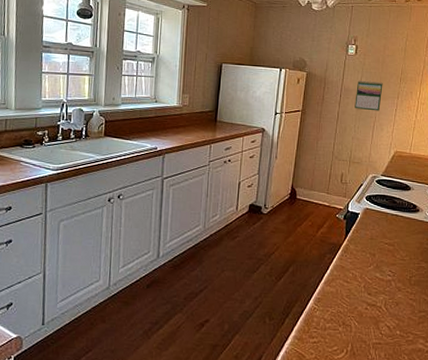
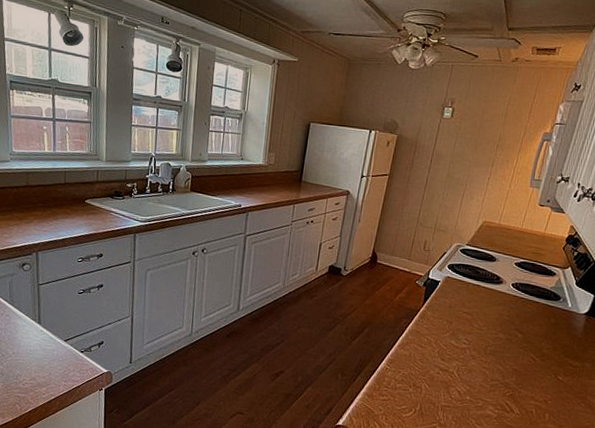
calendar: present [355,80,383,111] -> none [445,146,478,179]

